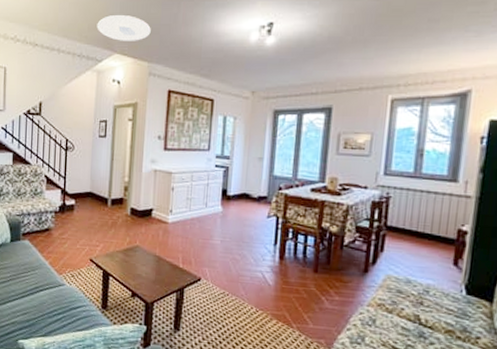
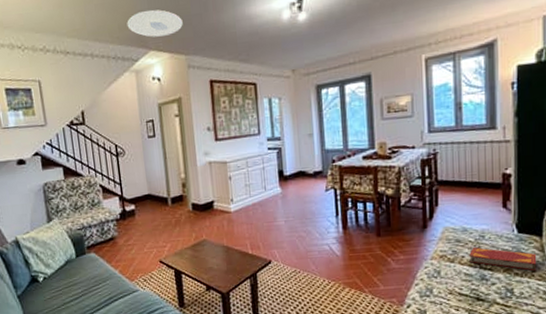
hardback book: none [407,302,484,338] -> present [468,247,537,271]

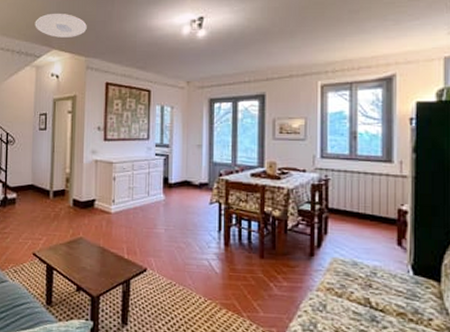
hardback book: present [468,247,537,271] -> none [357,284,434,320]

